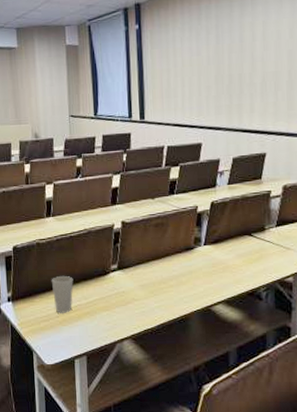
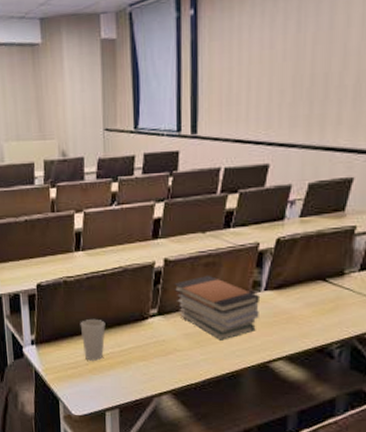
book stack: none [130,233,201,289] -> present [174,275,259,341]

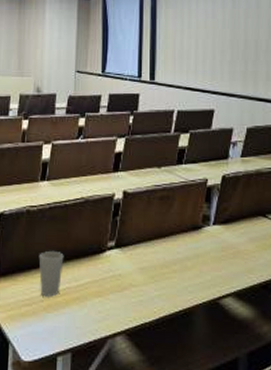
book stack: present [174,275,259,341] -> none [131,208,209,275]

